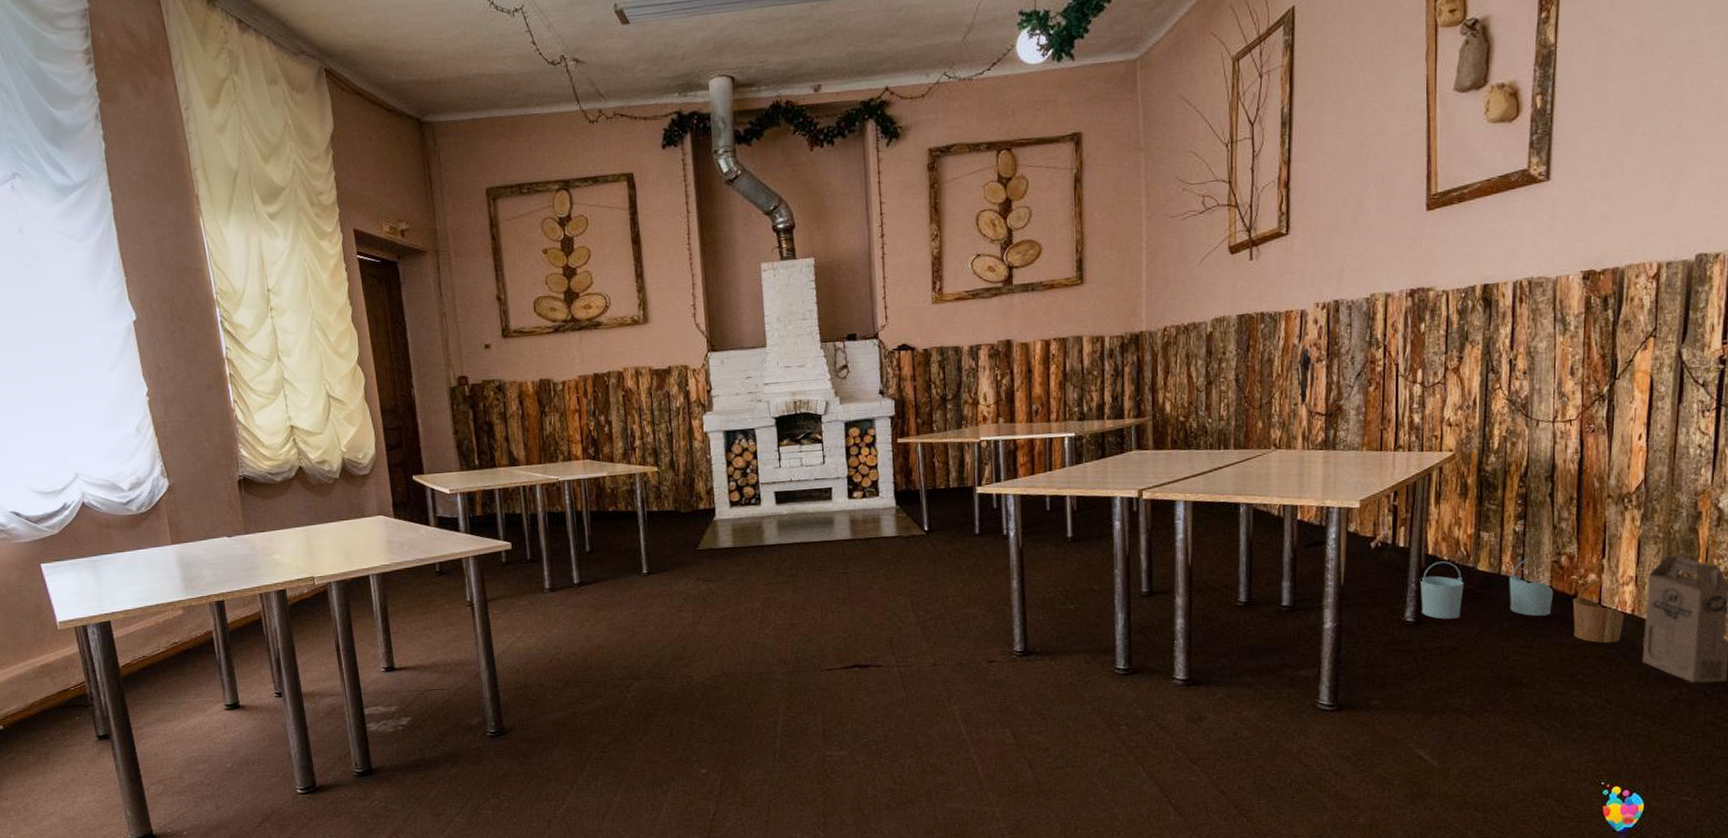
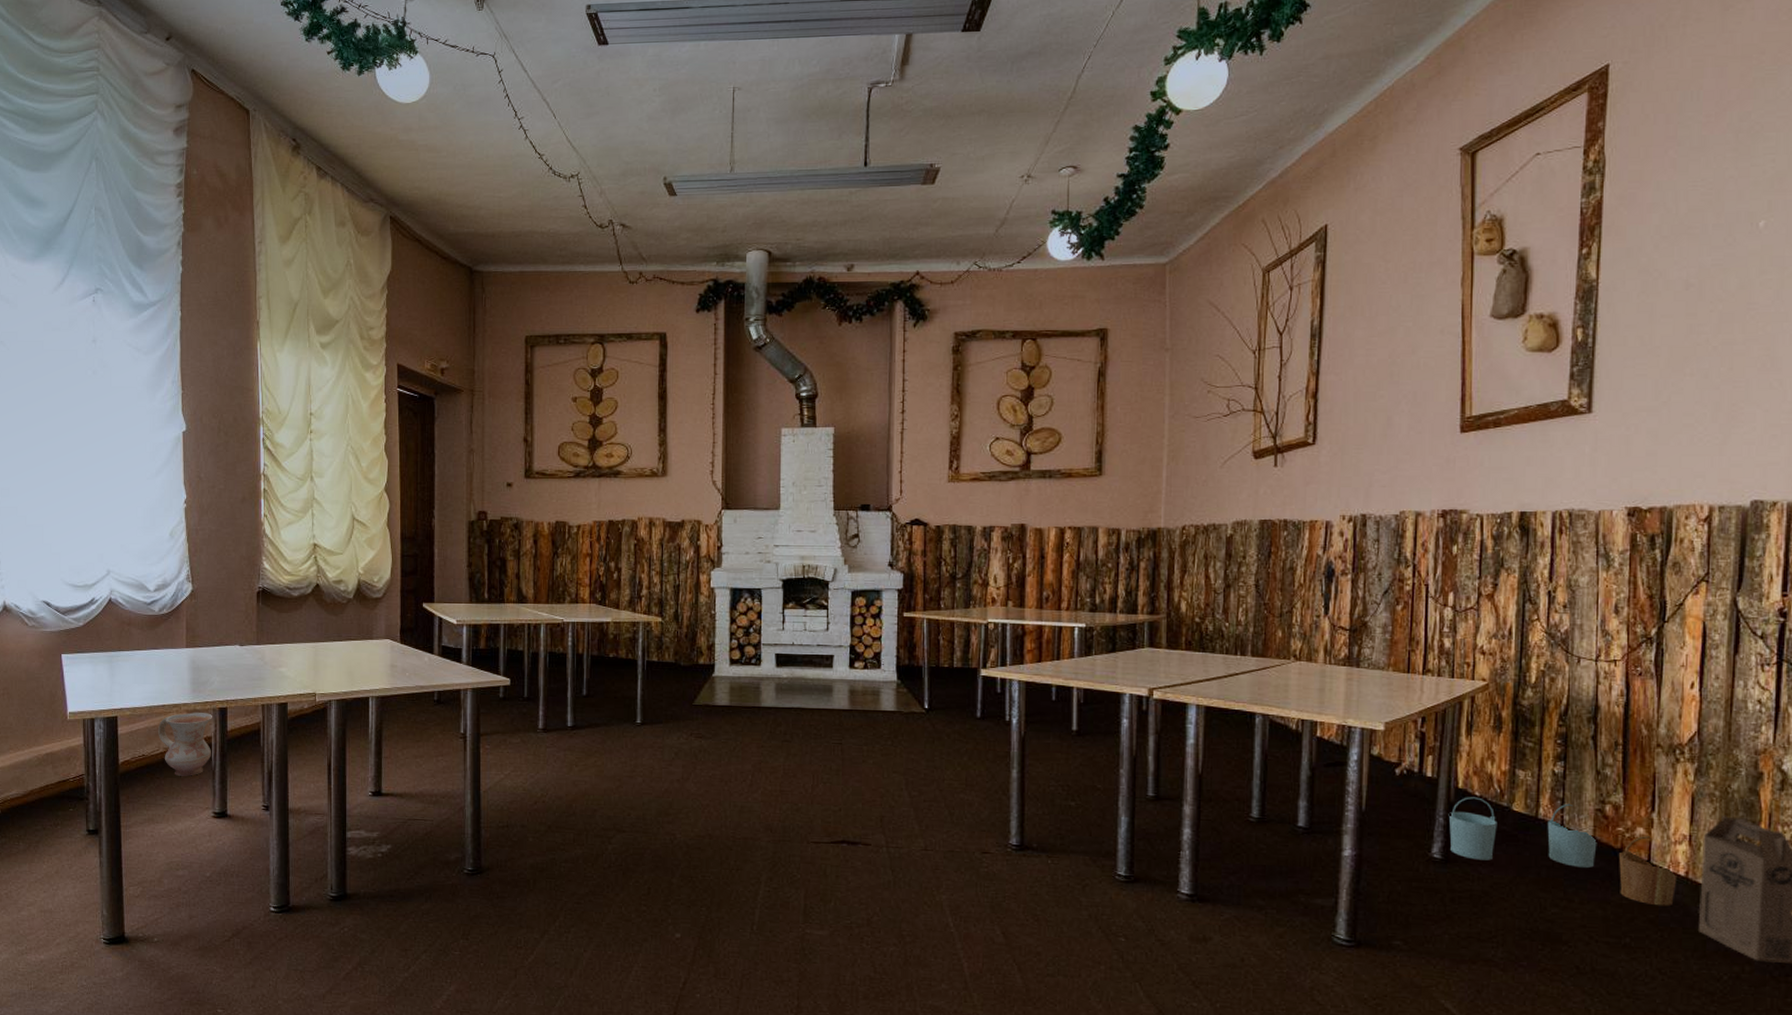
ceramic jug: none [154,608,214,673] -> present [157,712,213,776]

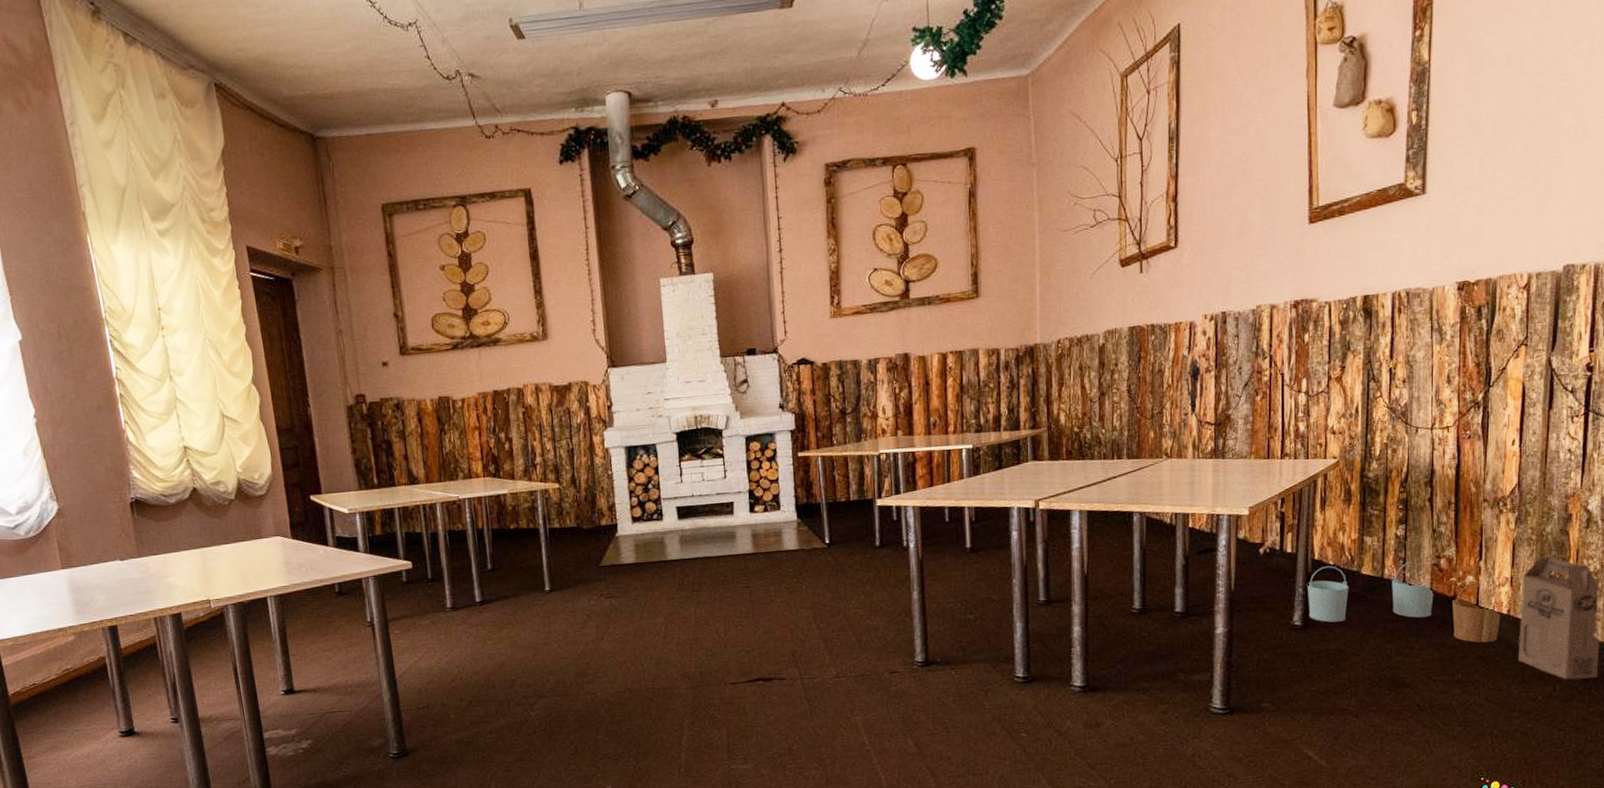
ceramic jug: present [157,712,213,776] -> none [45,633,108,700]

